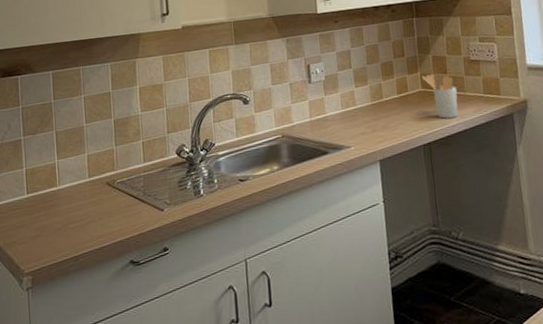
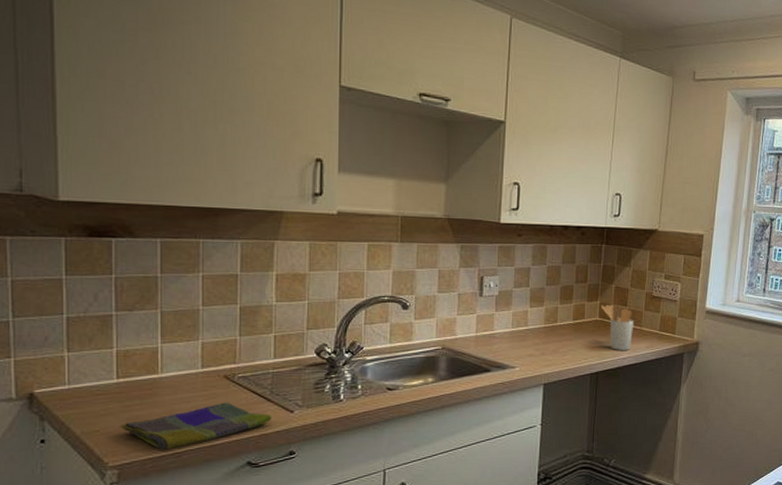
dish towel: none [31,206,147,255] -> present [120,402,272,450]

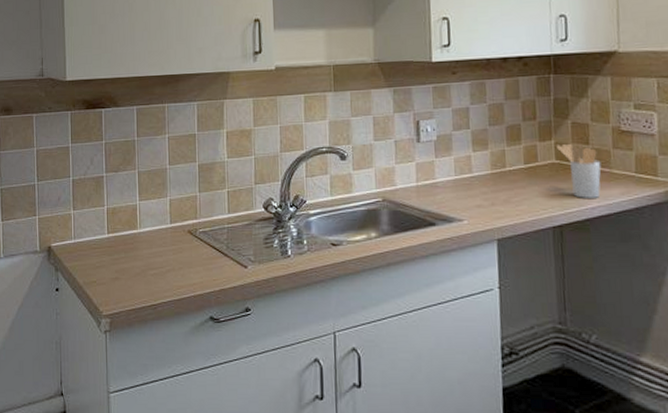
dish towel: present [120,402,272,450] -> none [110,256,229,302]

